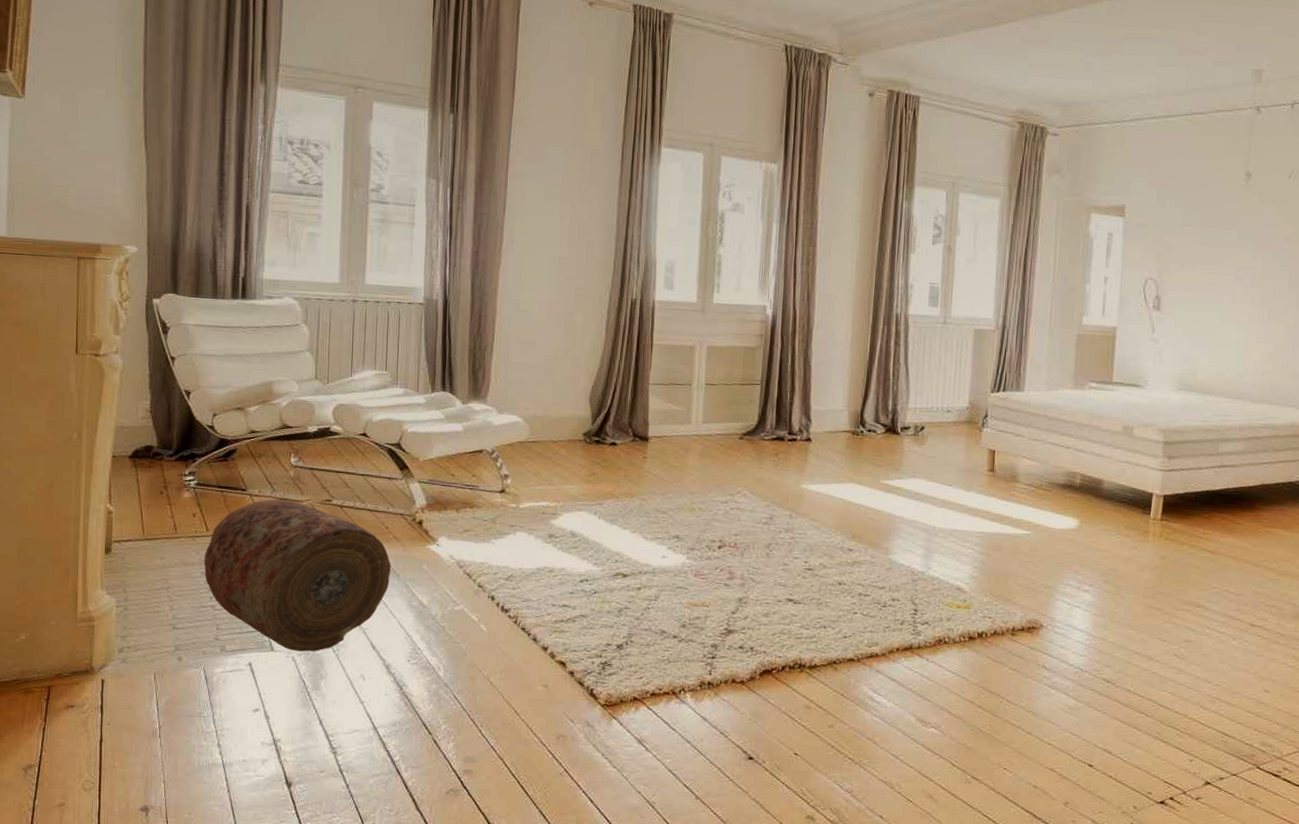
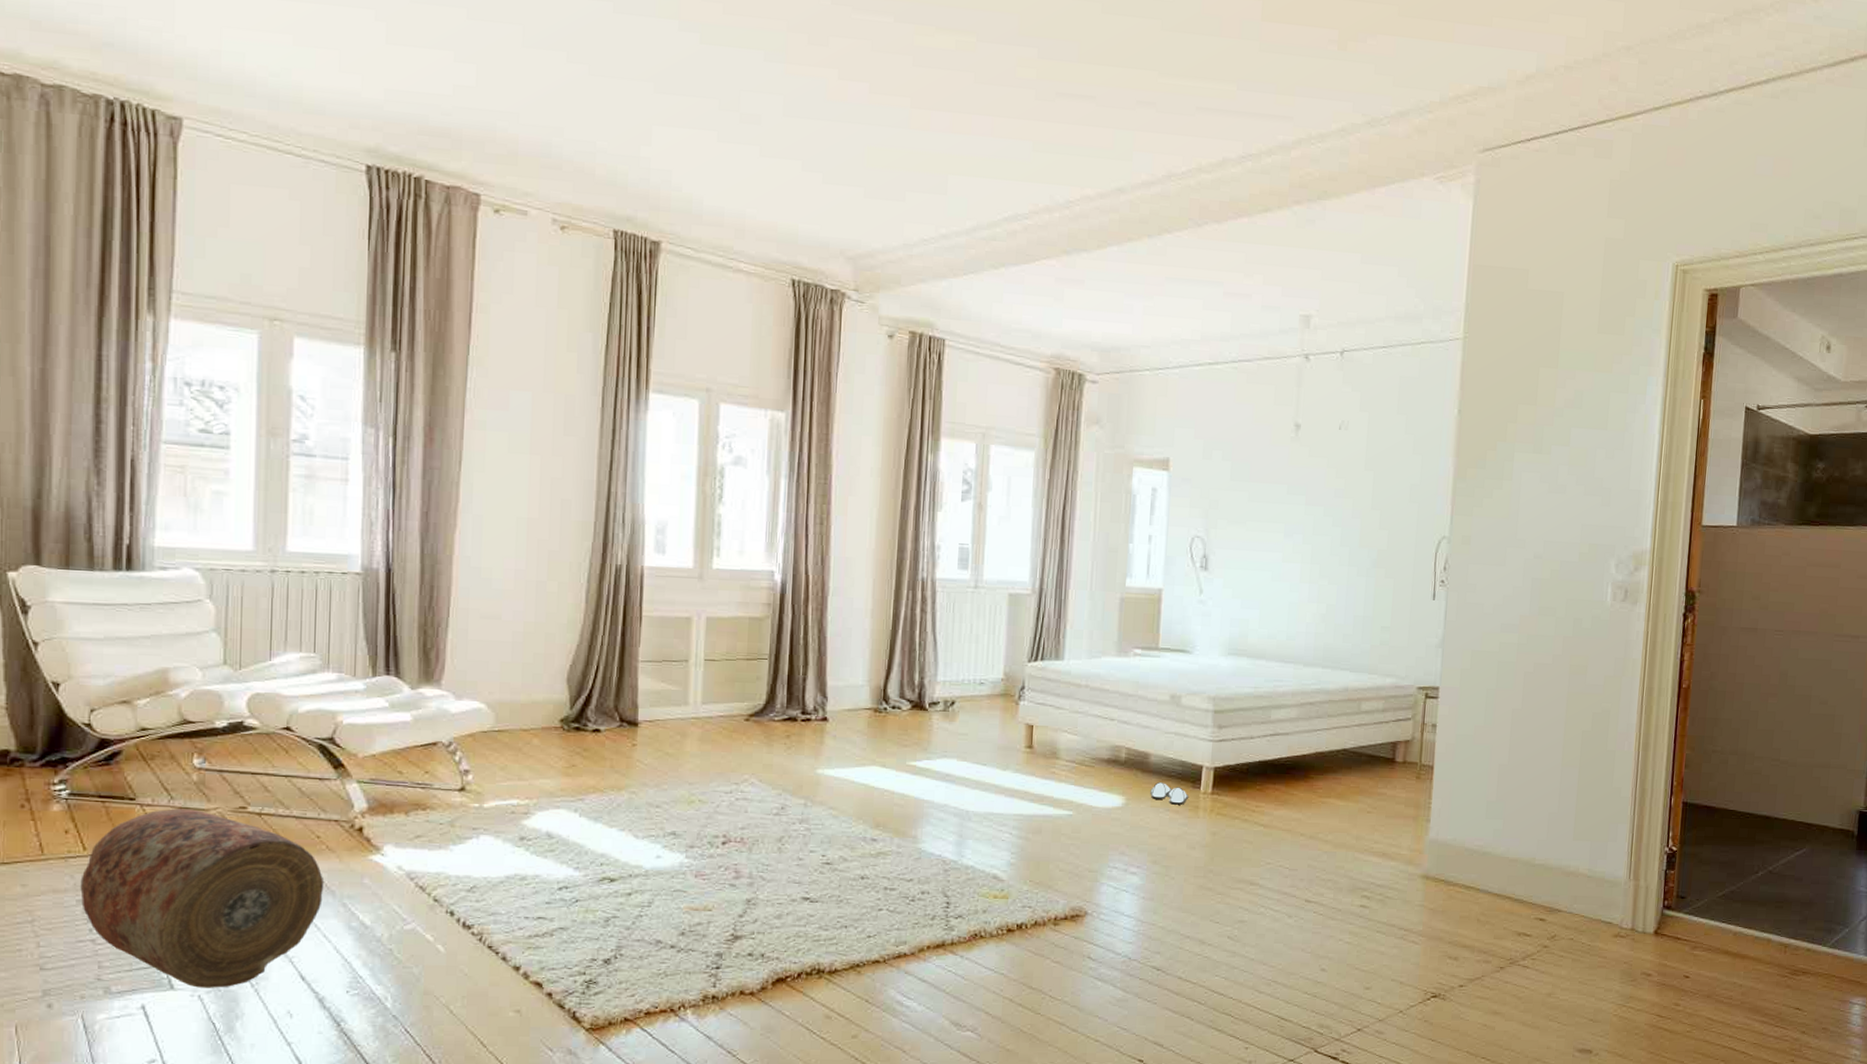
slippers: none [1103,506,1139,529] -> present [1150,781,1188,805]

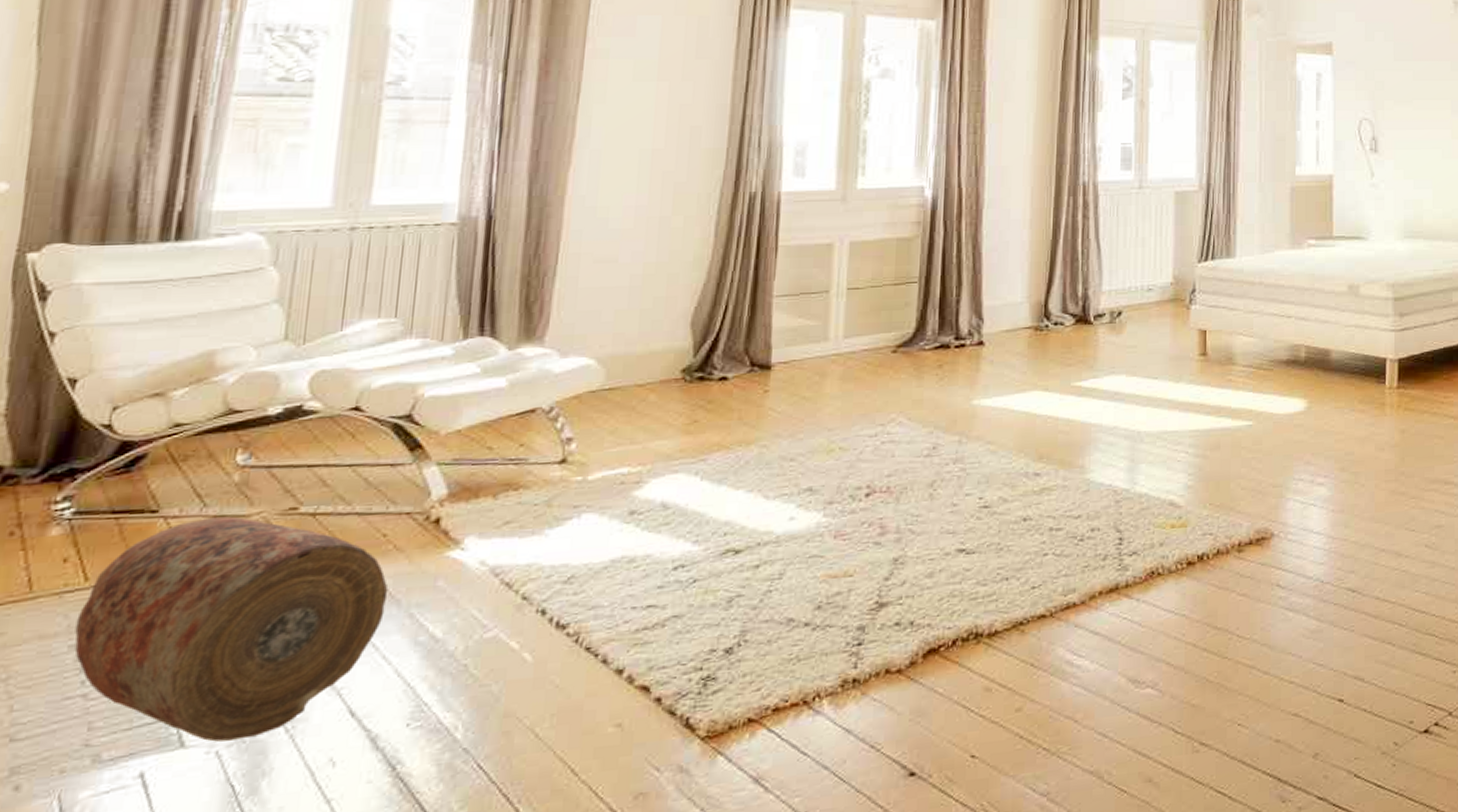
slippers: present [1150,781,1188,805] -> none [1333,379,1373,404]

